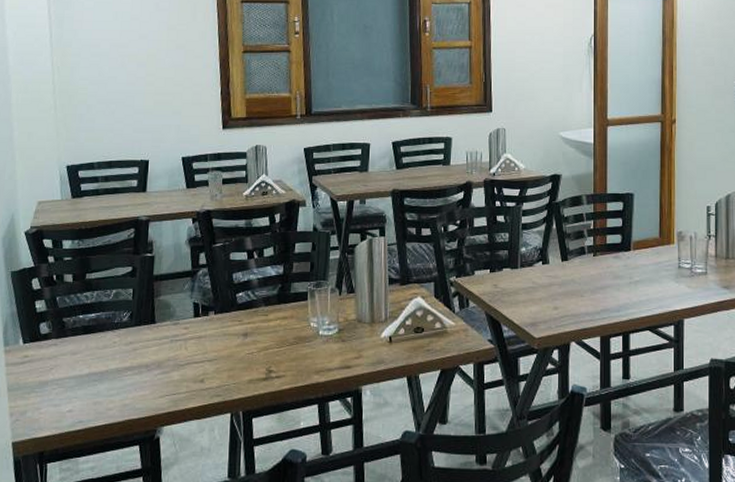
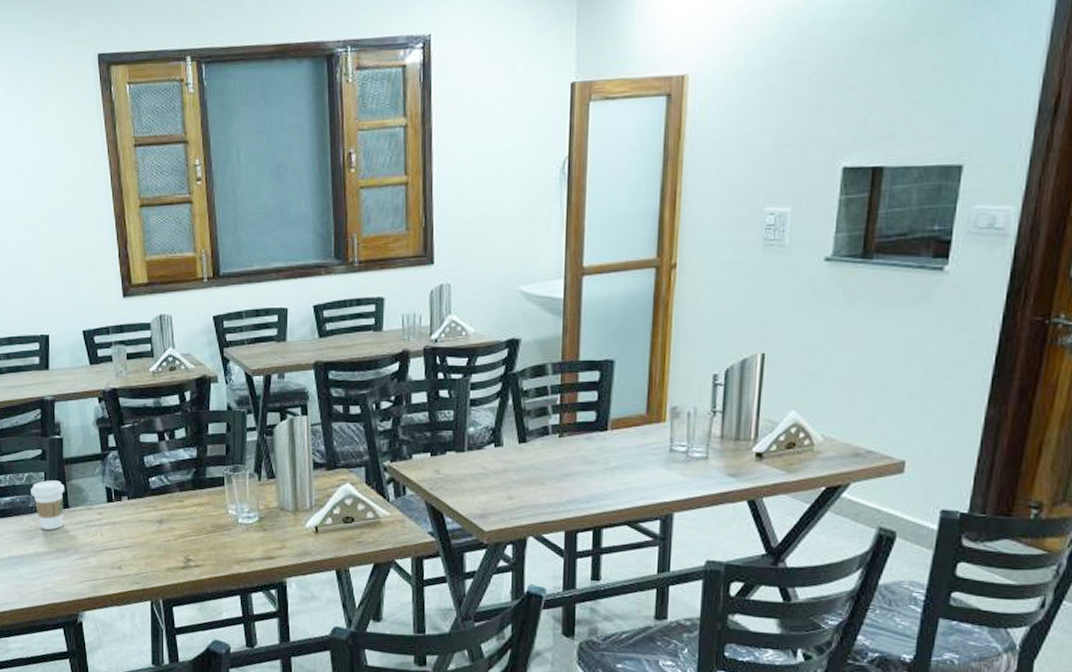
coffee cup: none [117,296,153,345] -> present [30,480,65,530]

